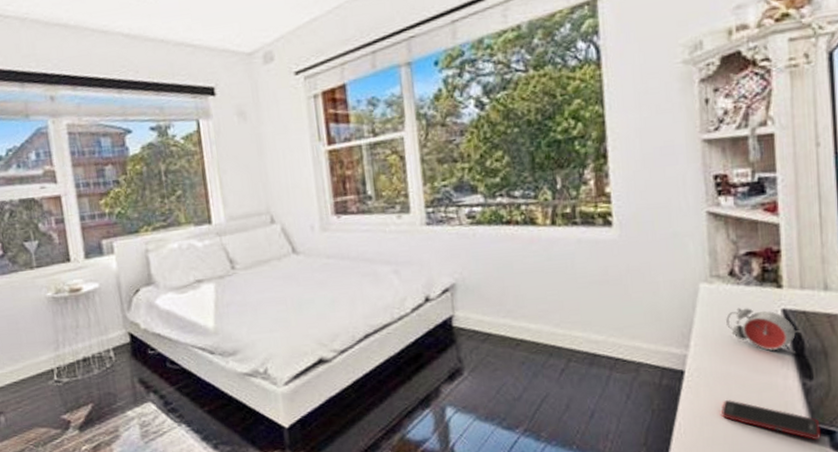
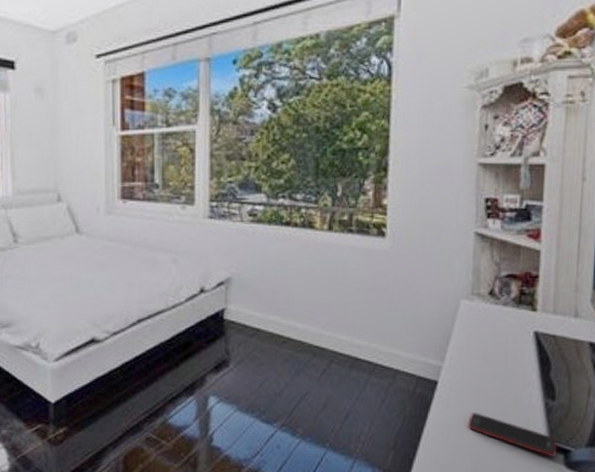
alarm clock: present [726,307,801,354] -> none [482,326,549,374]

